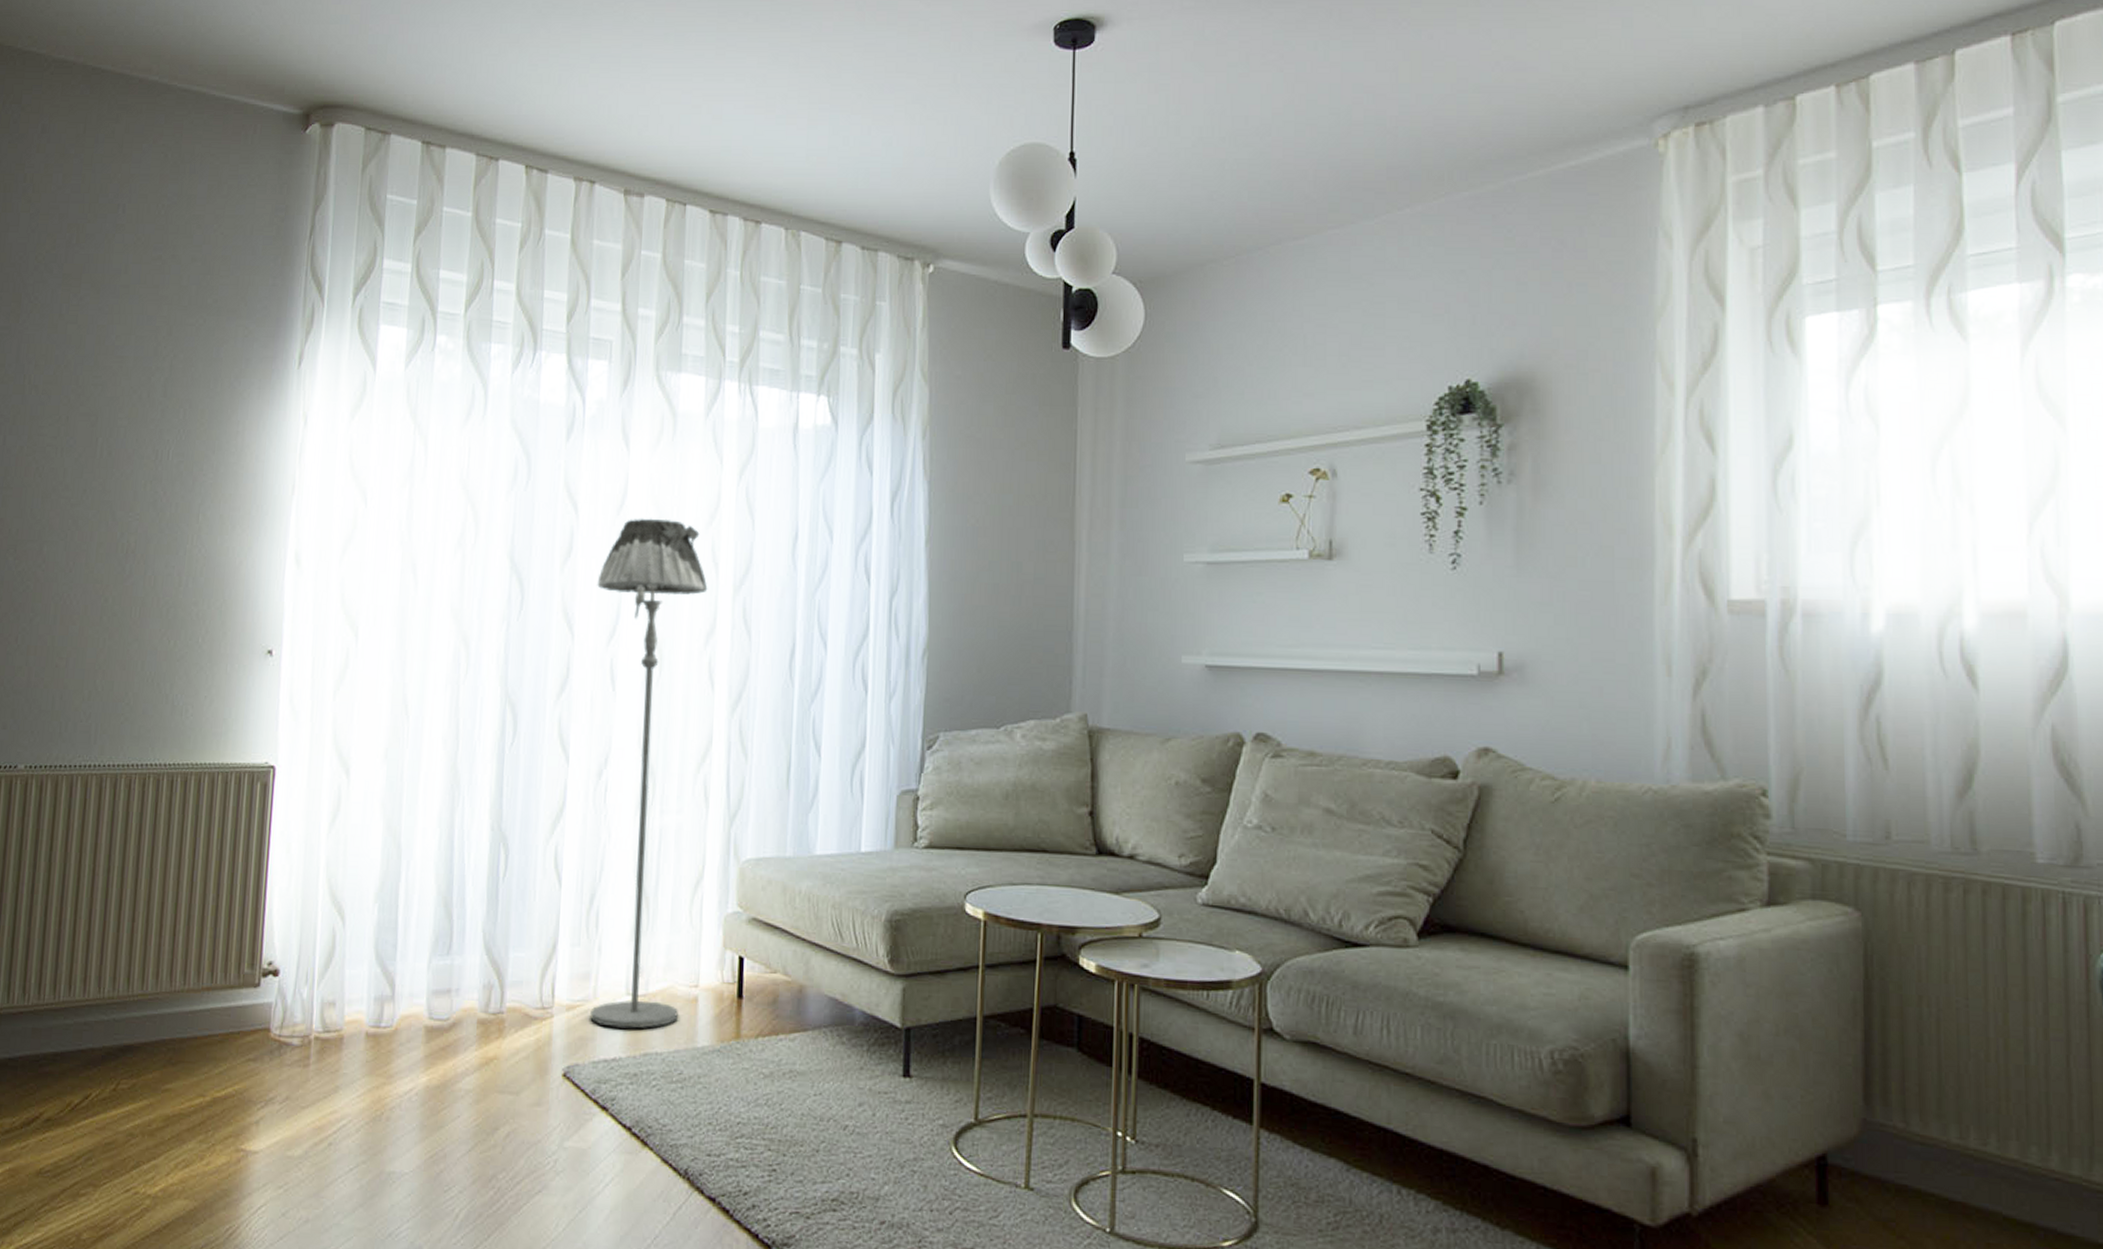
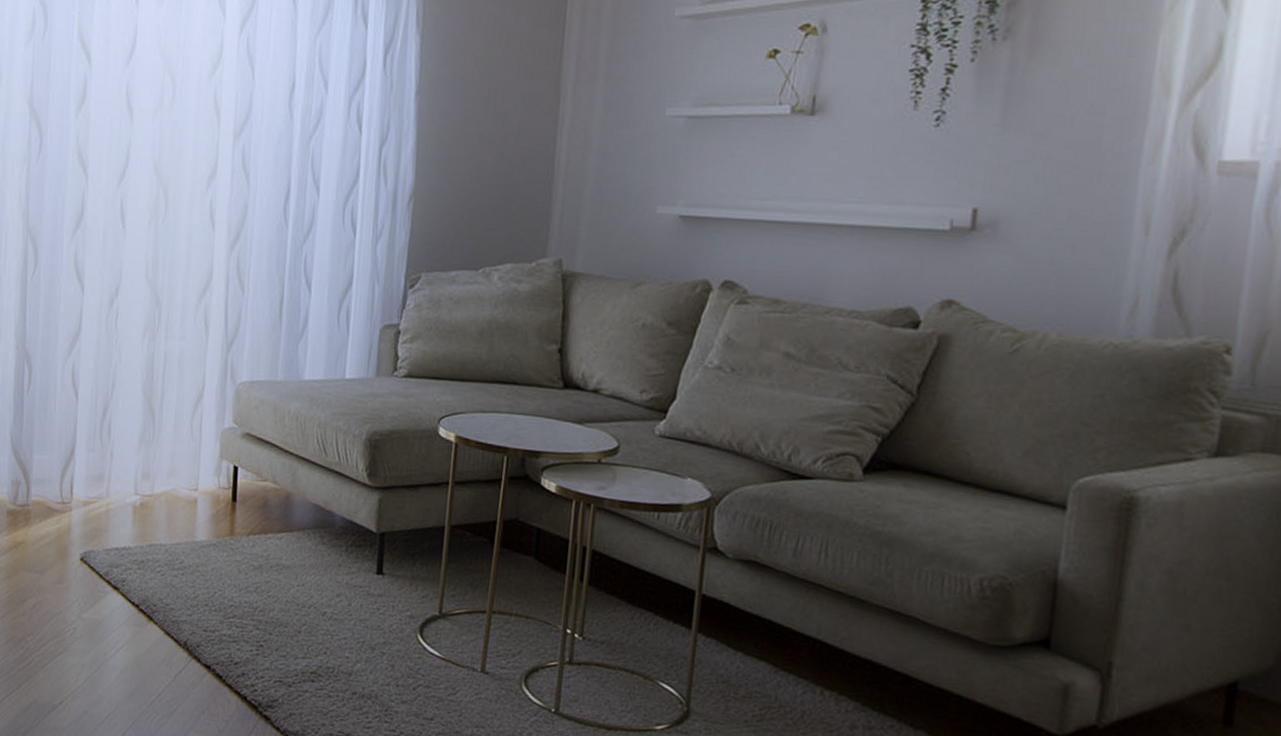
floor lamp: present [590,518,708,1029] -> none [103,67,210,523]

